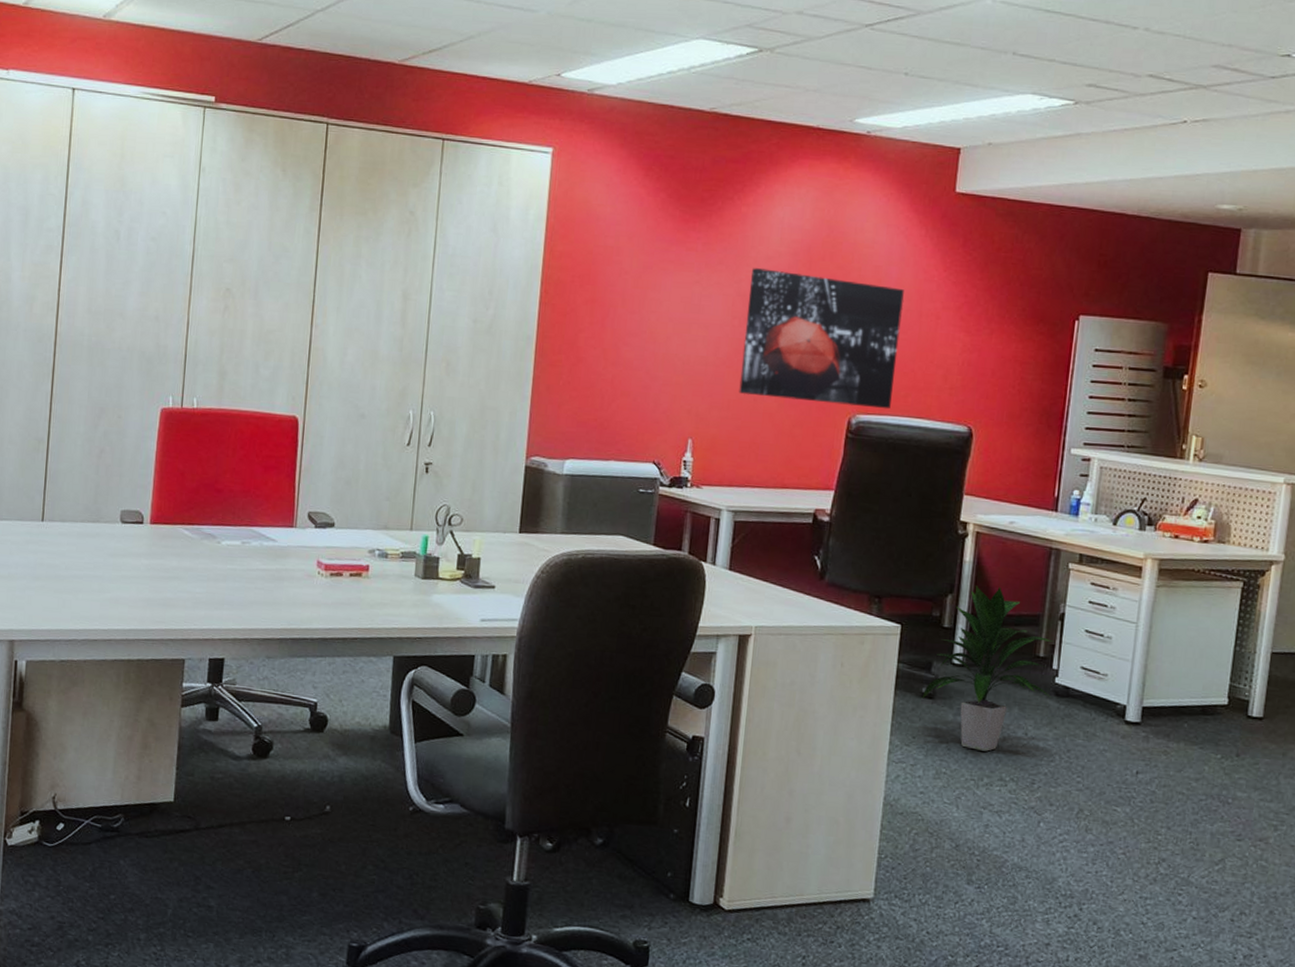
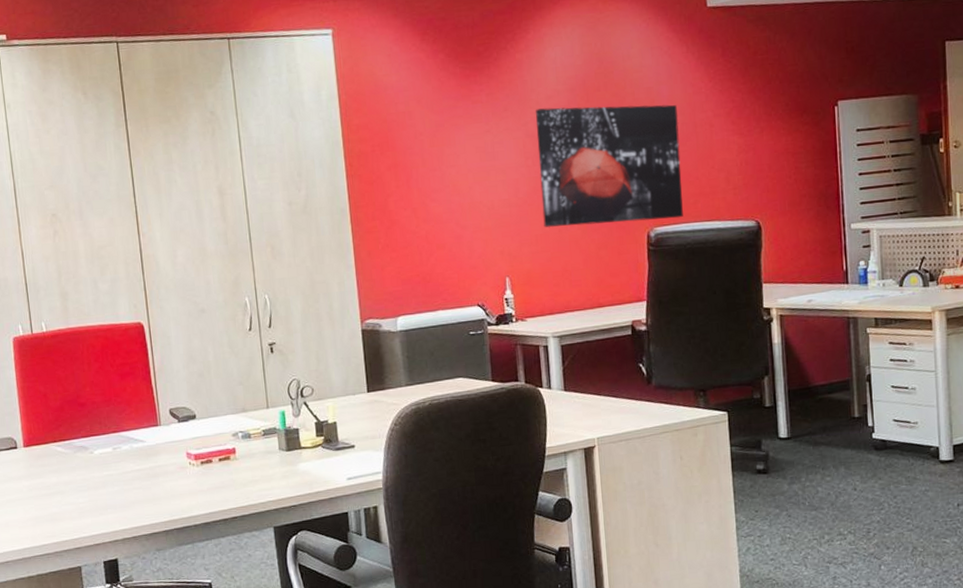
indoor plant: present [921,585,1054,752] -> none [757,361,871,512]

